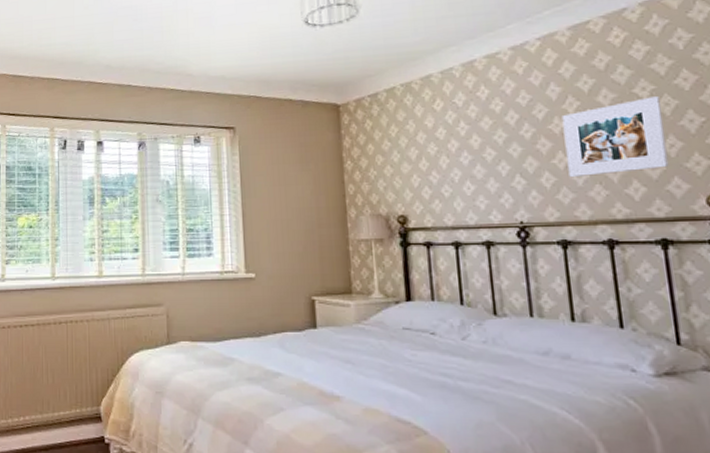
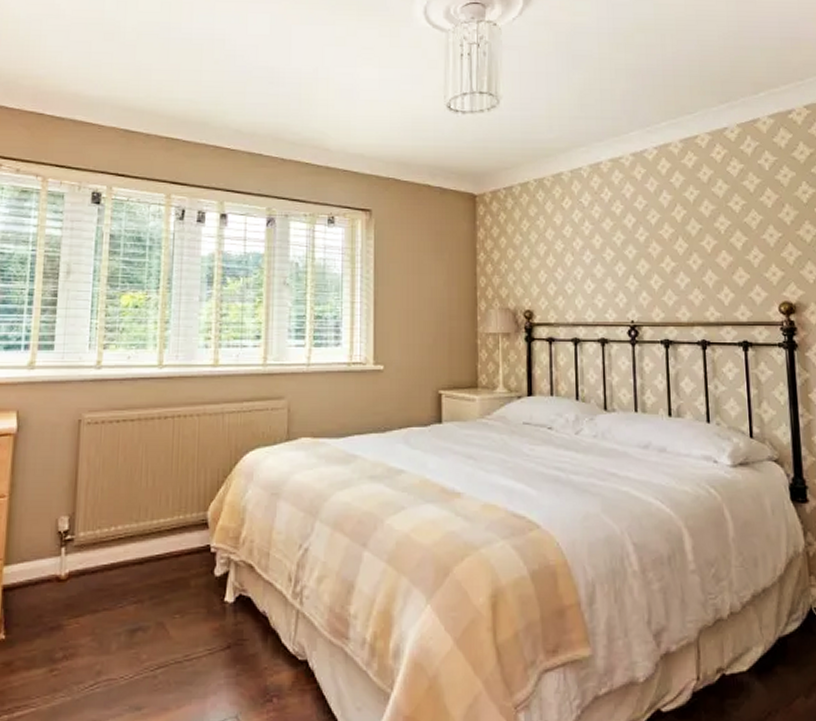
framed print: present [561,96,669,178] -> none [671,211,753,282]

